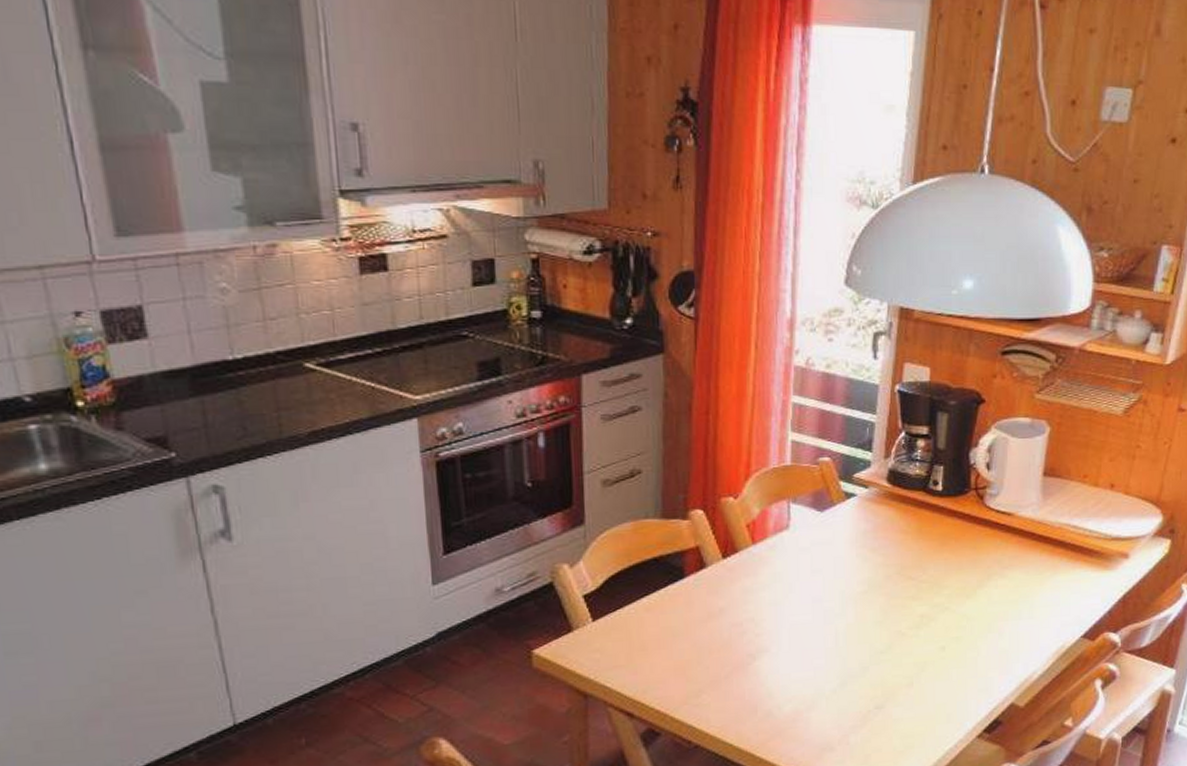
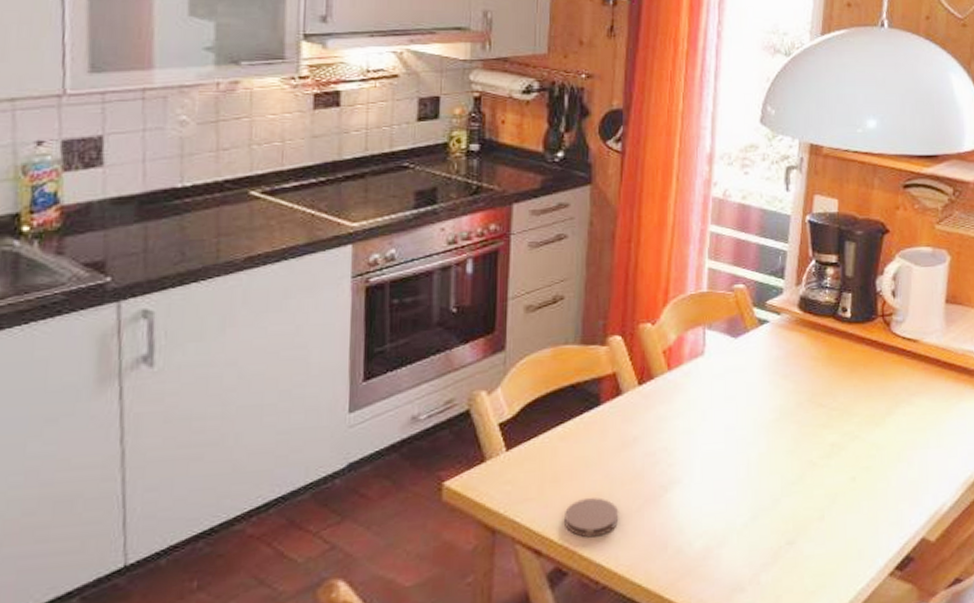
coaster: none [654,665,708,702] -> present [565,498,619,538]

